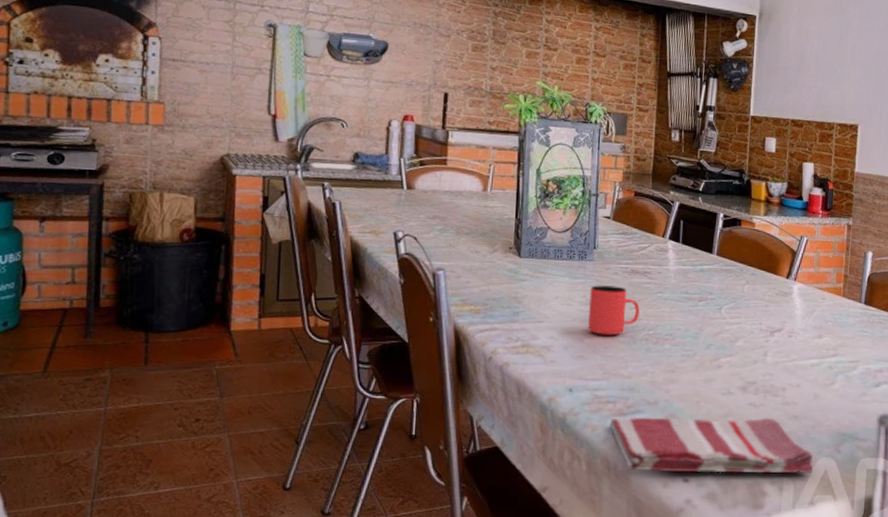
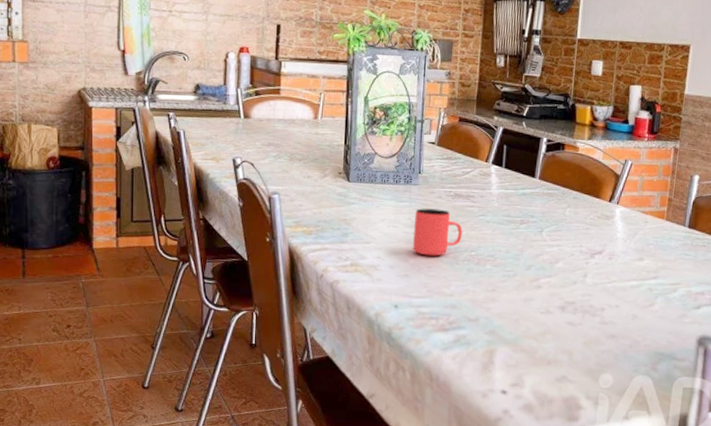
dish towel: present [609,417,813,473] -> none [432,332,630,390]

